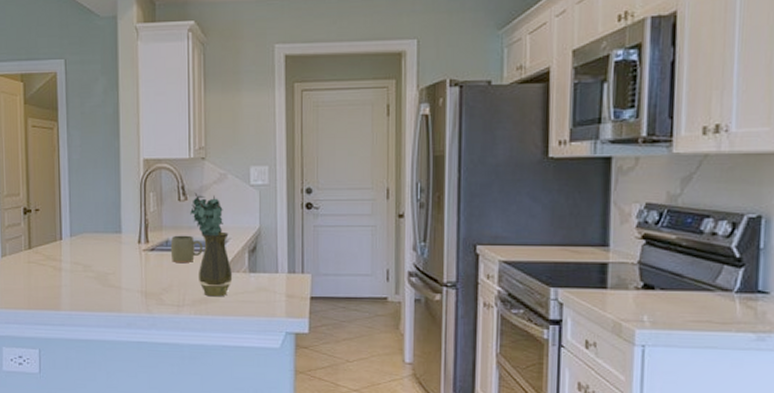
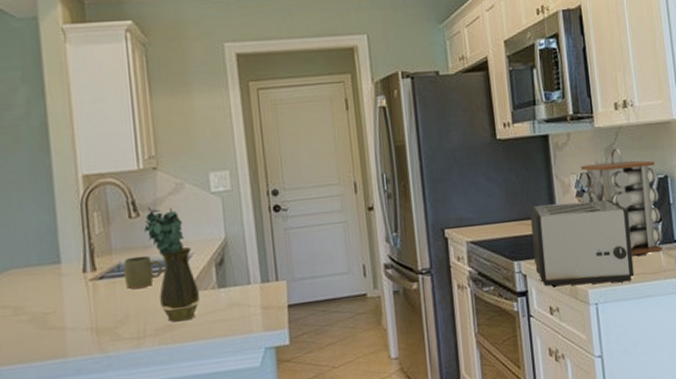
toaster: none [574,232,702,328] -> present [529,200,635,287]
spice rack: none [644,177,747,301] -> present [580,147,663,256]

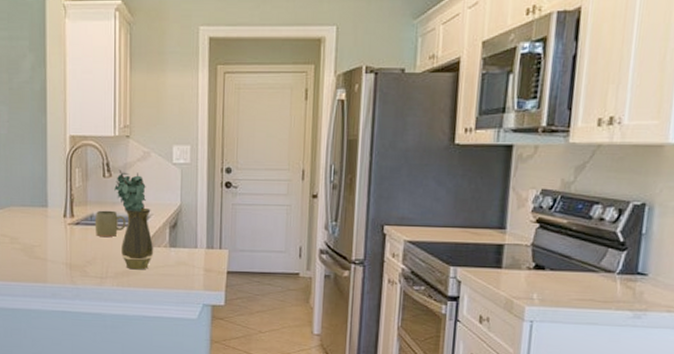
toaster: present [529,200,635,287] -> none [472,215,590,306]
spice rack: present [580,147,663,256] -> none [538,166,634,282]

